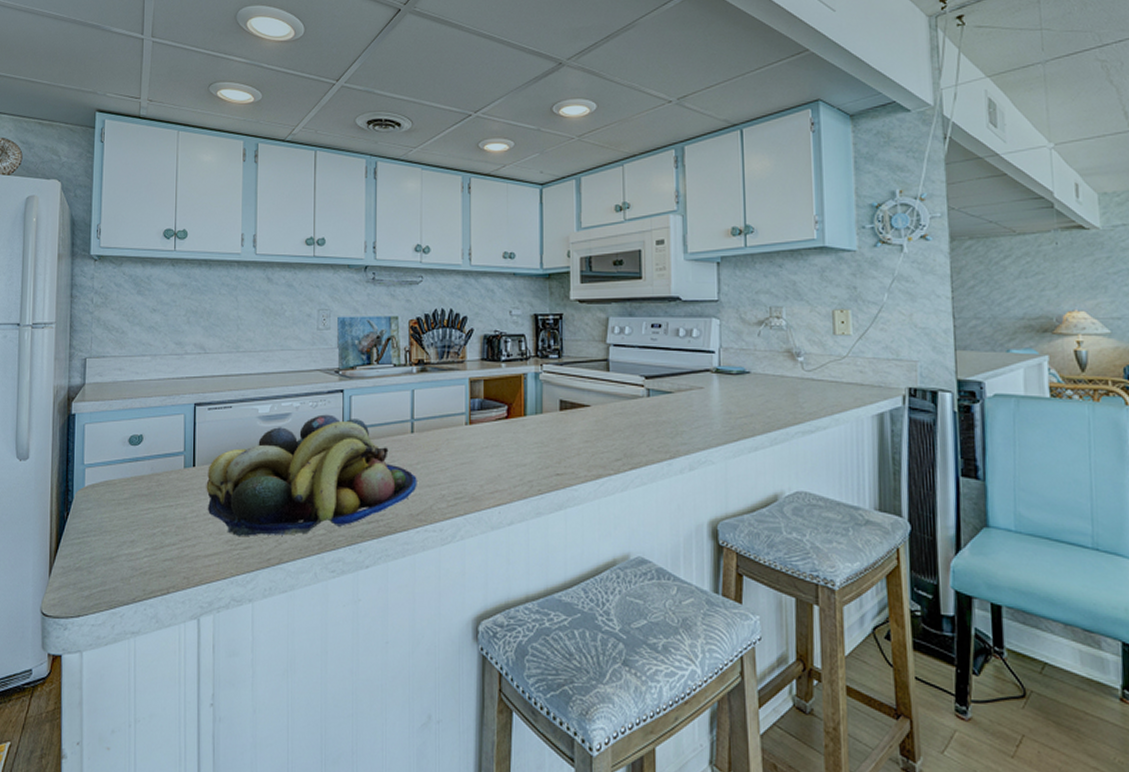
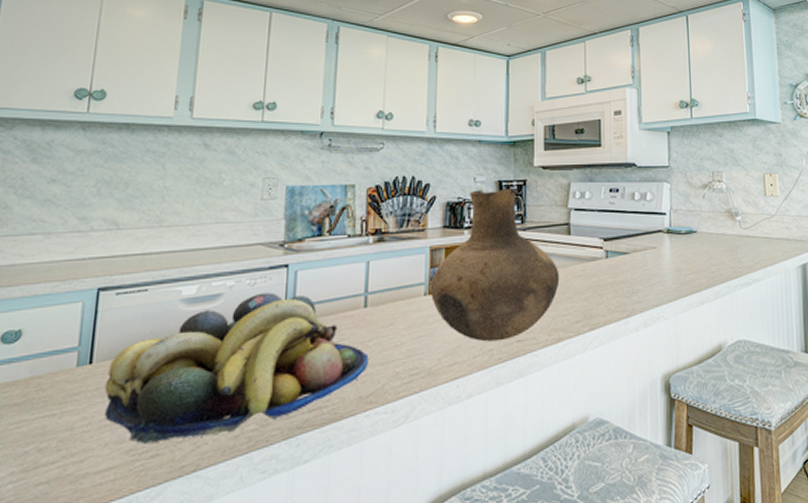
vase: none [471,323,599,473] -> present [430,189,560,342]

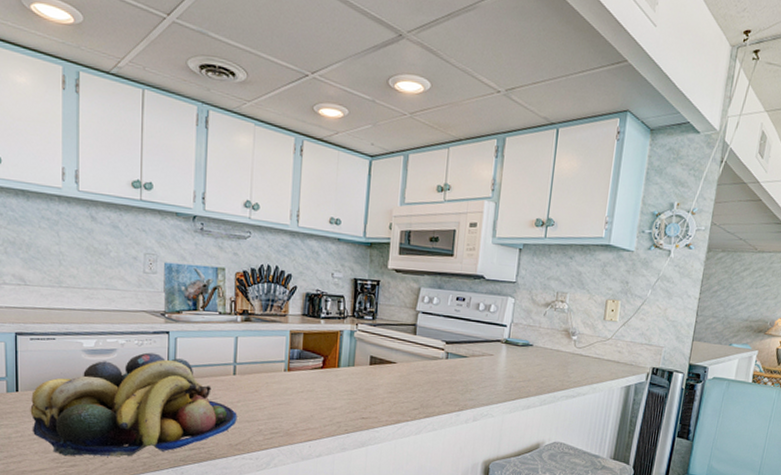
vase: present [430,189,560,342] -> none [289,284,403,416]

